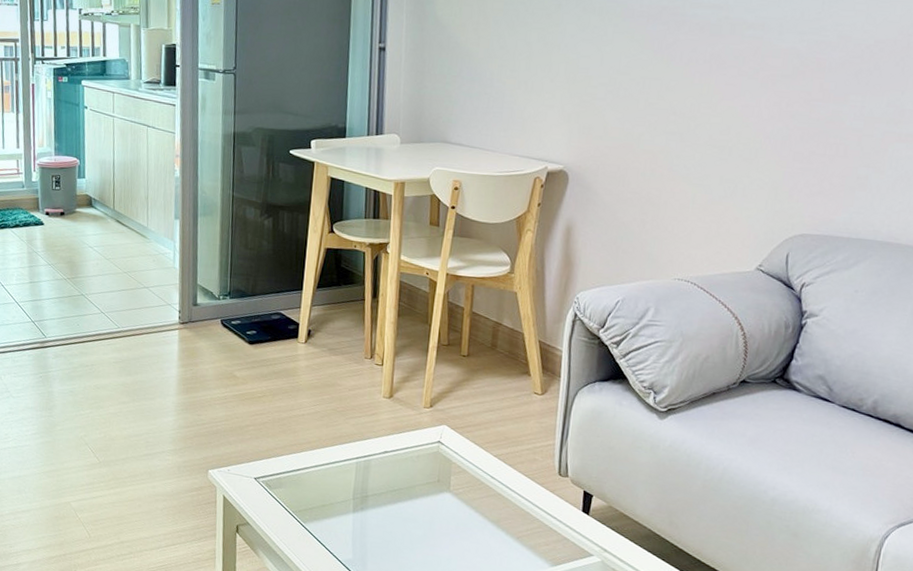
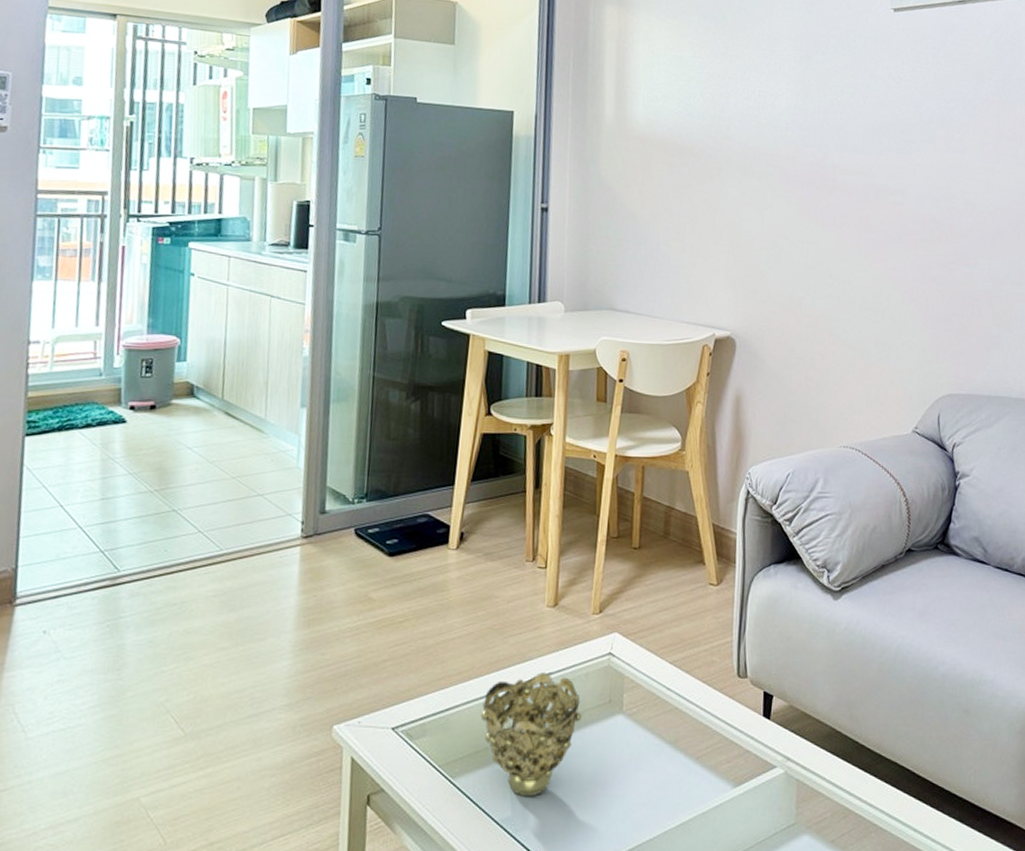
decorative bowl: none [326,450,413,547] -> present [480,672,582,797]

